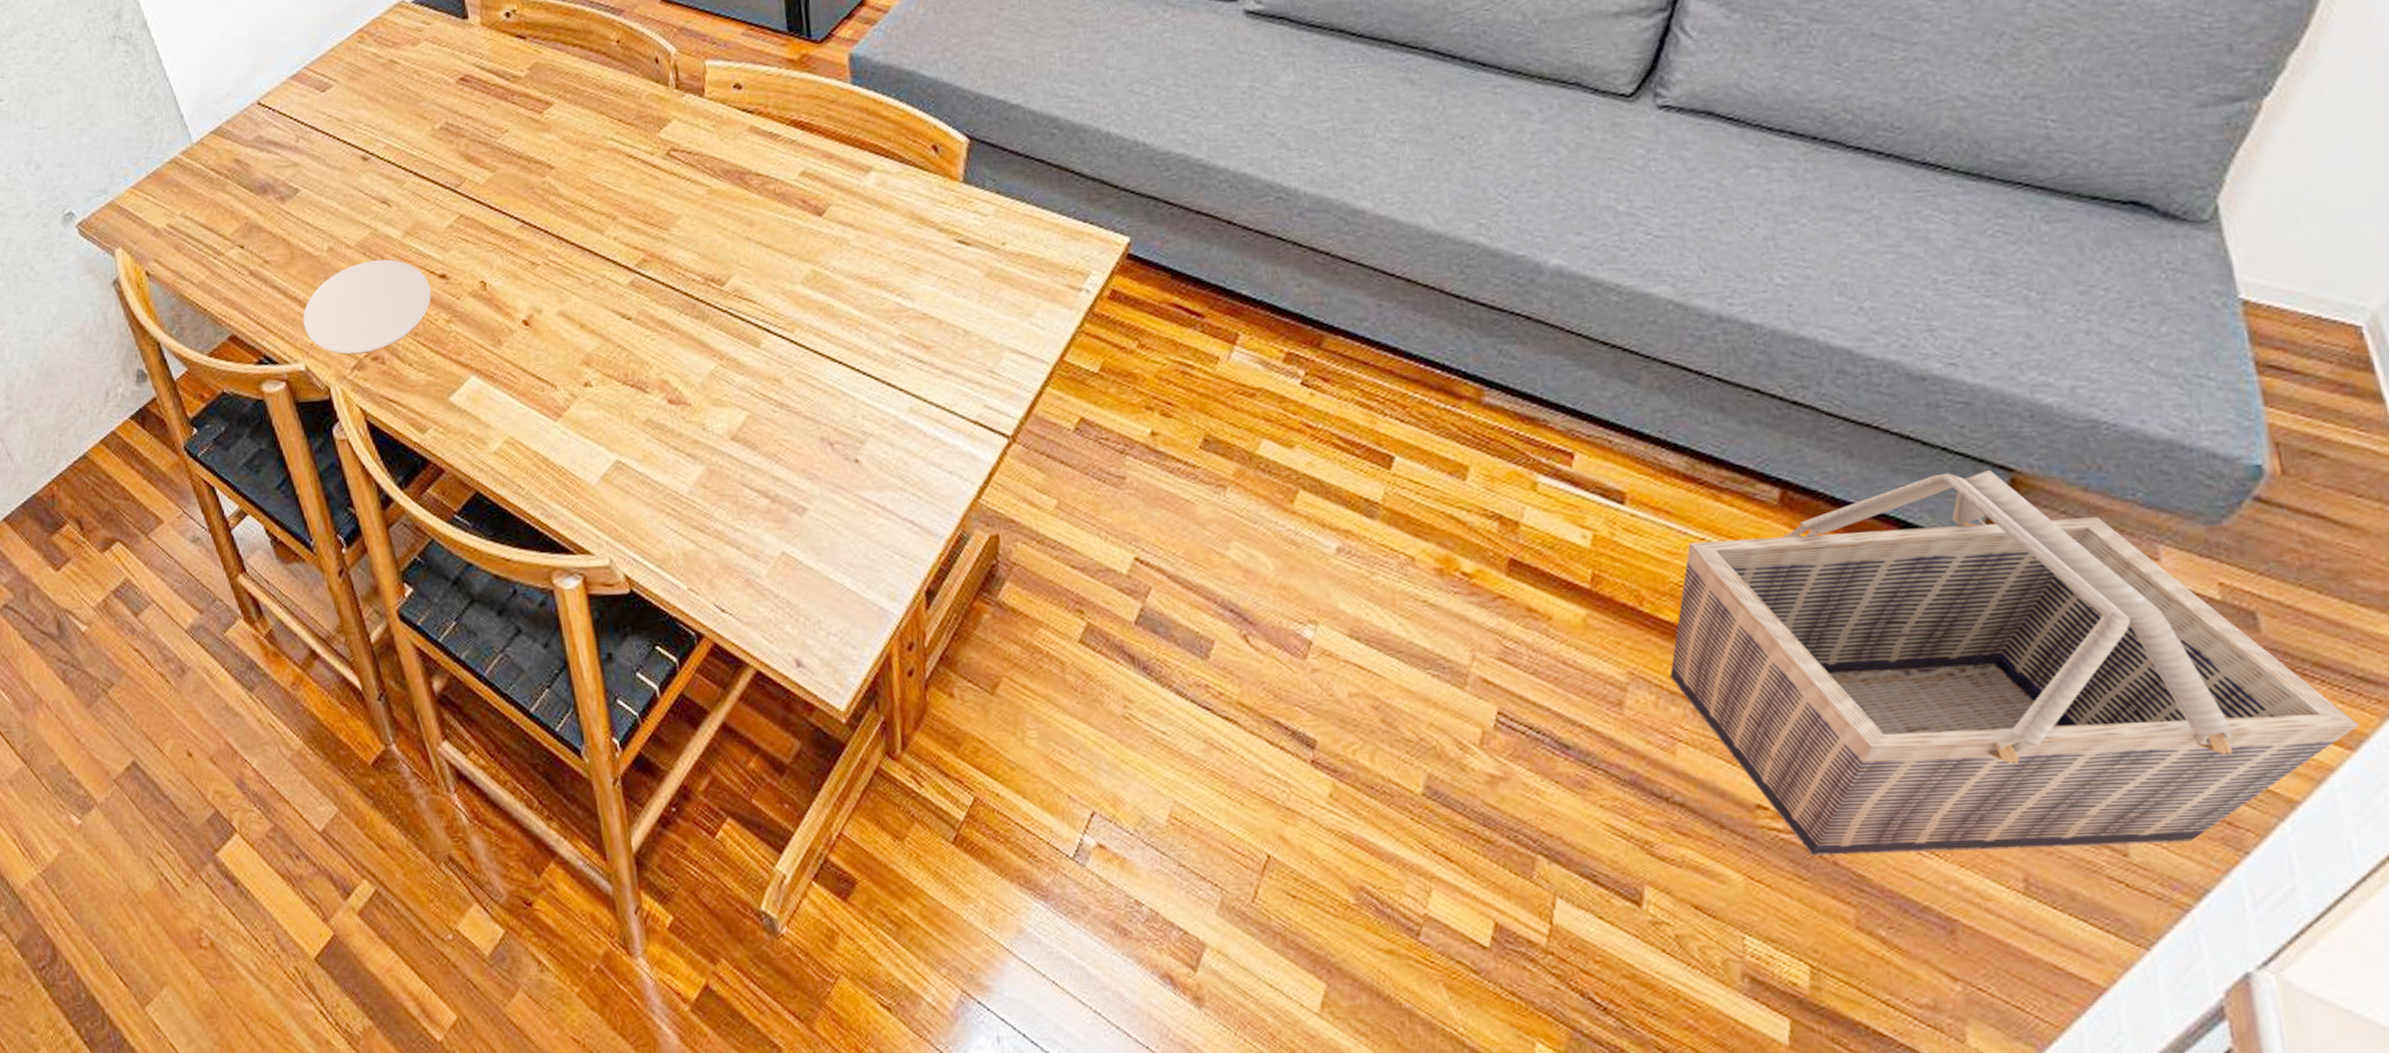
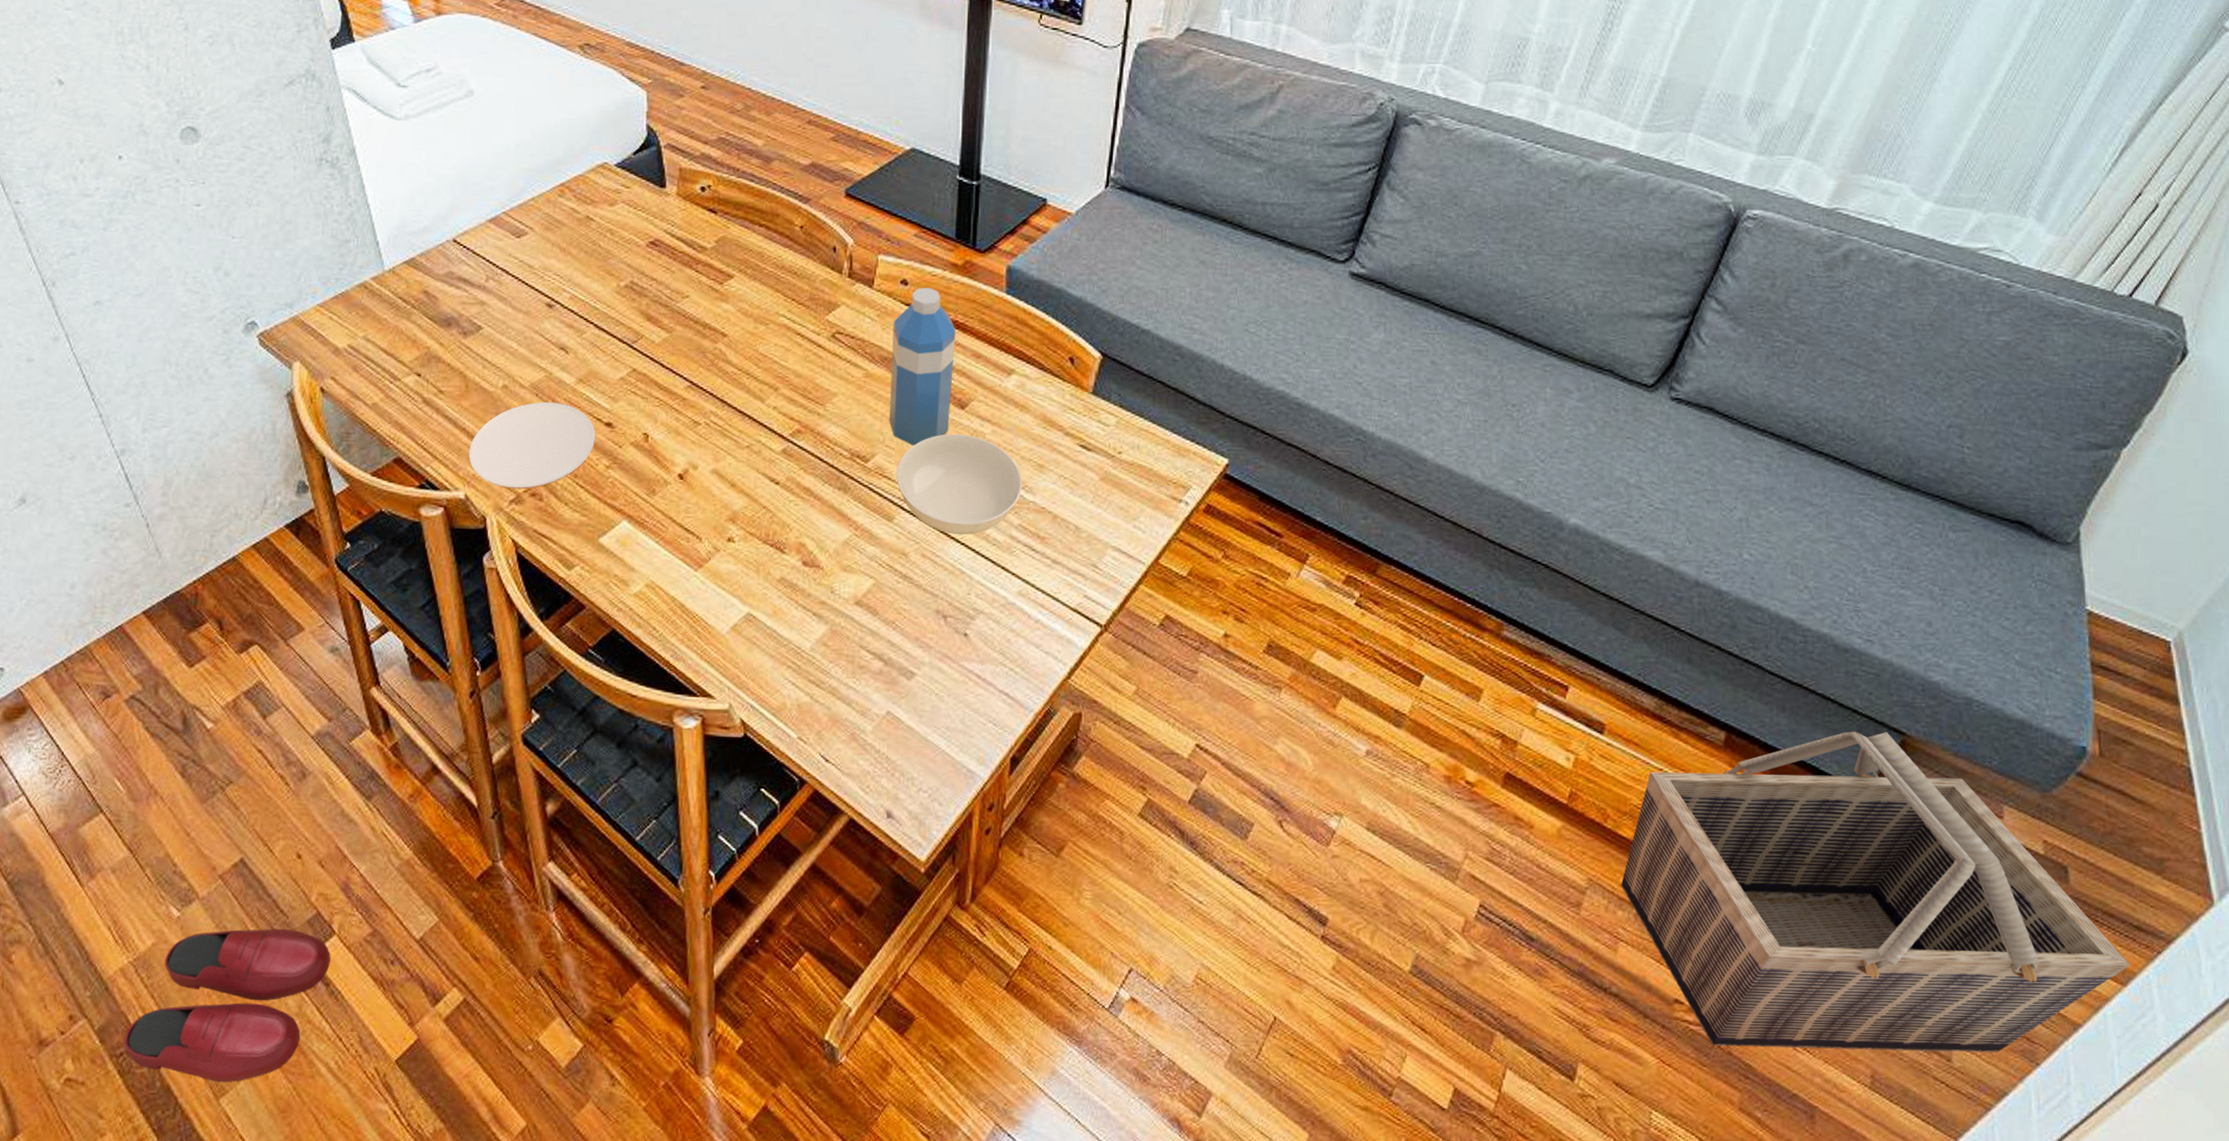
slippers: none [44,830,236,990] -> present [124,928,330,1082]
water bottle: none [731,88,808,262] -> present [889,287,956,446]
bowl: none [756,243,899,354] -> present [896,434,1022,535]

